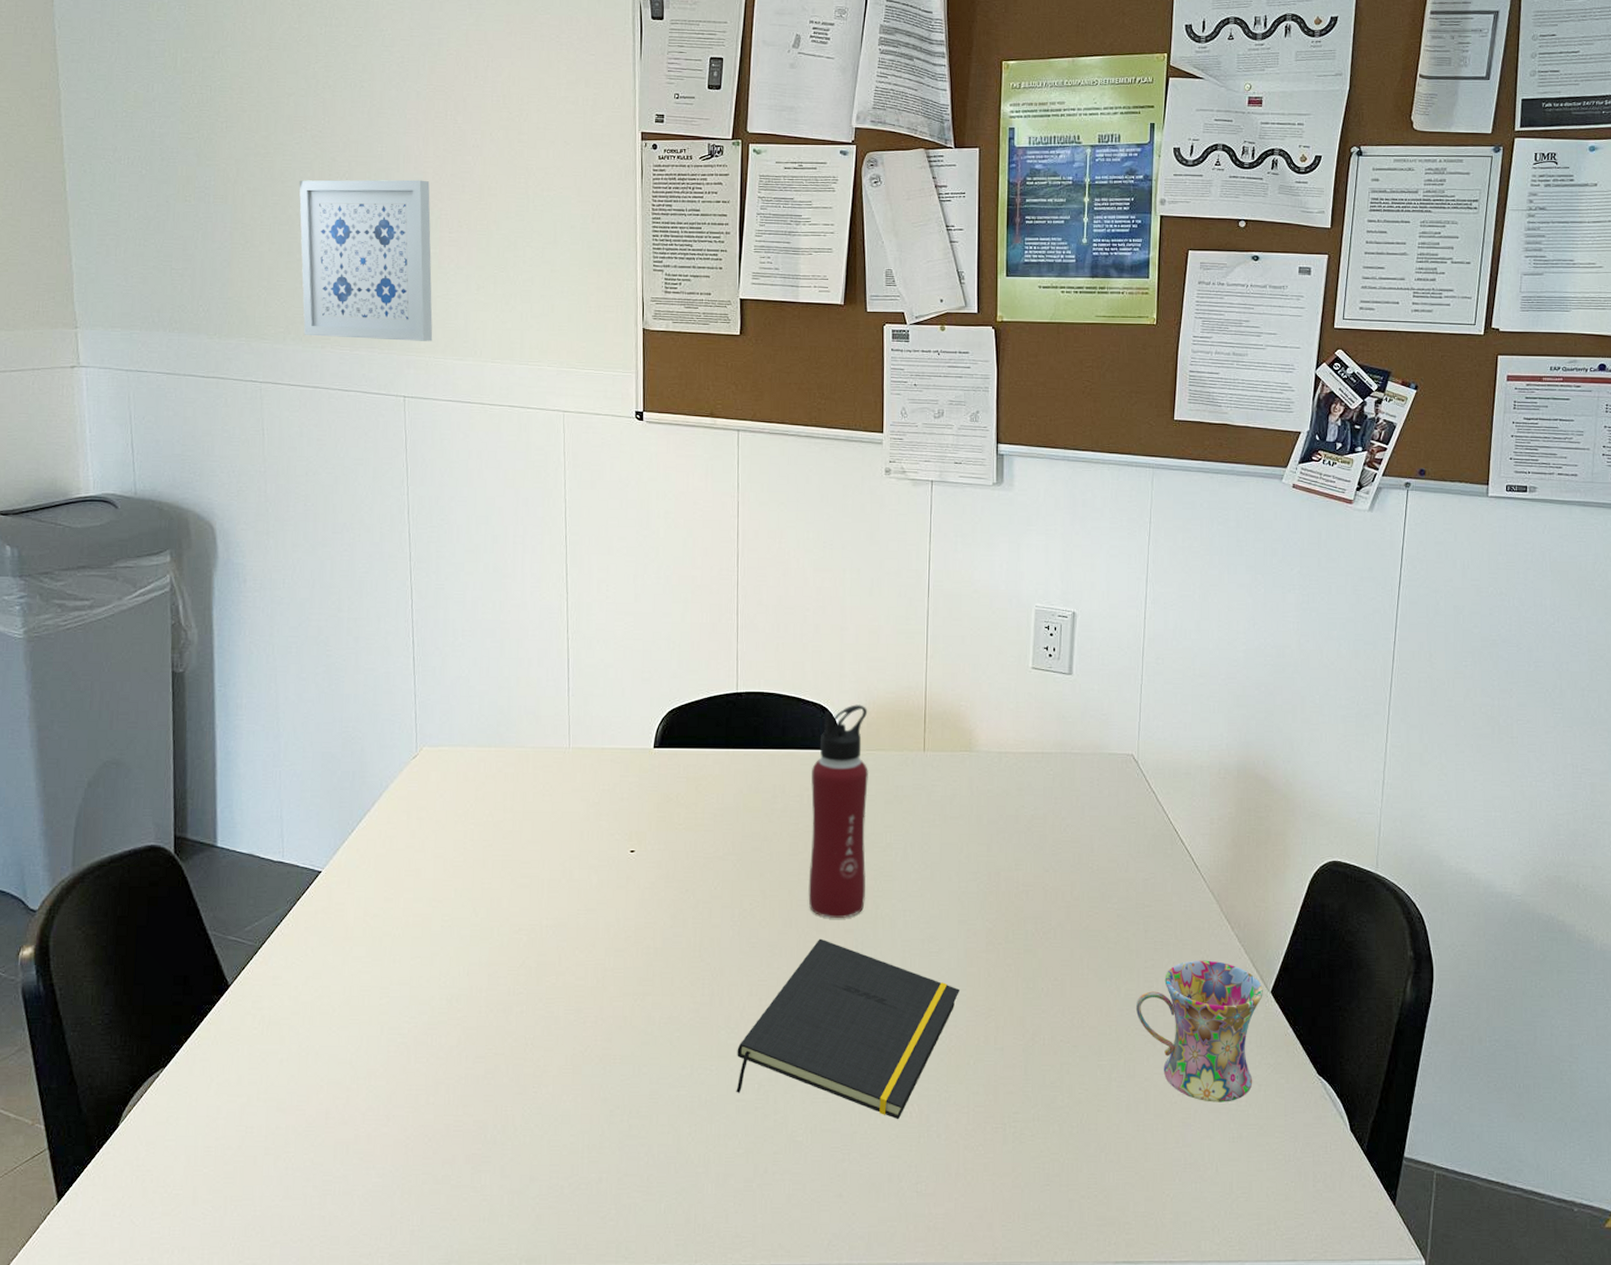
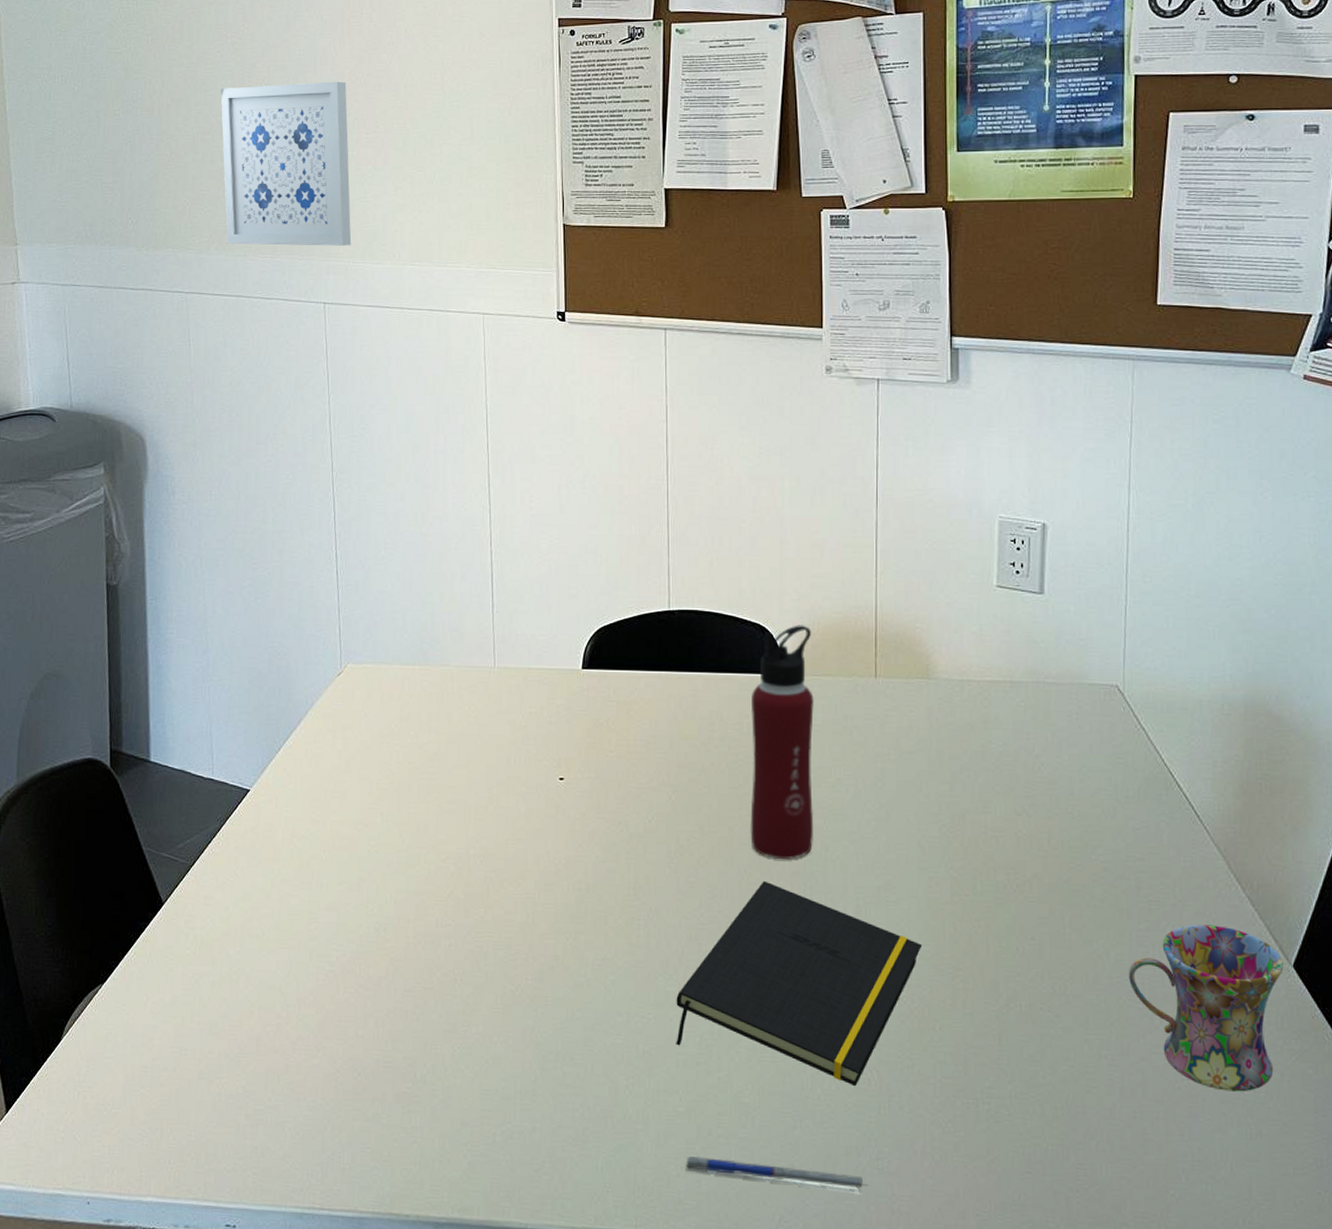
pen: none [743,1193,908,1214] -> present [686,1156,868,1192]

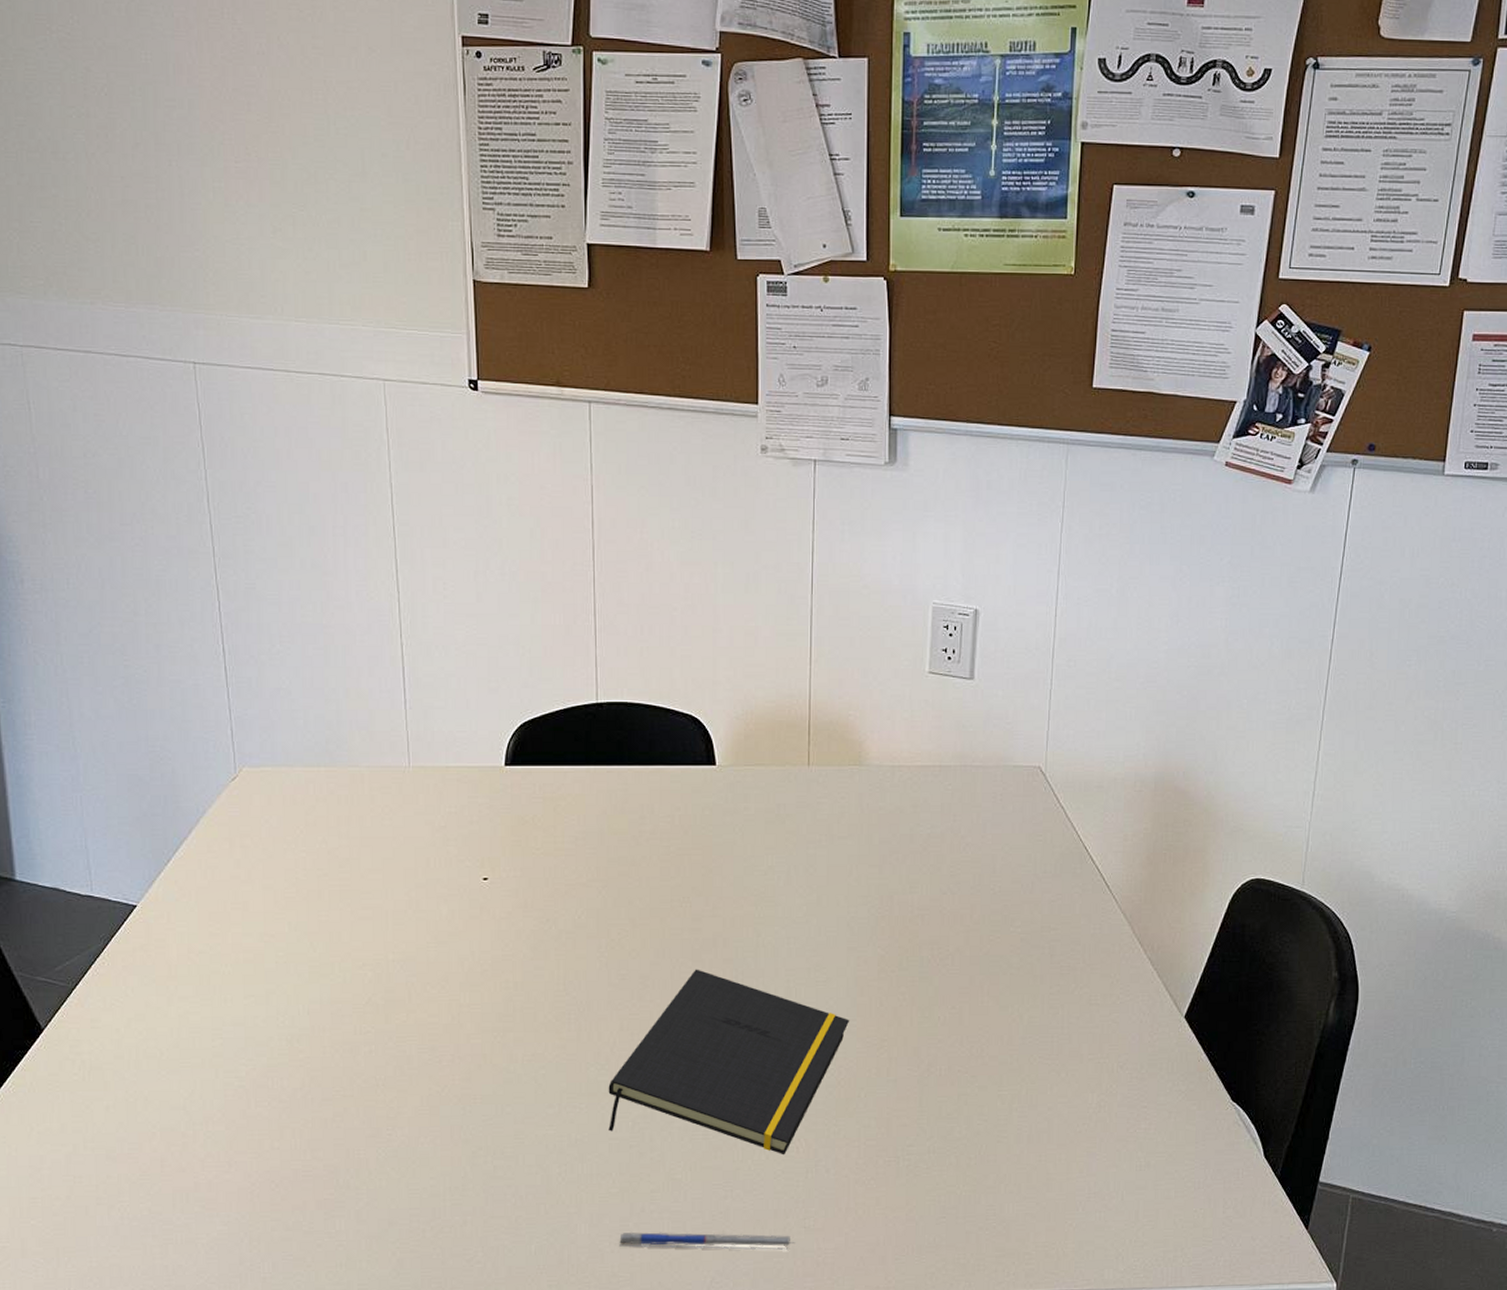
wall art: present [220,81,352,246] -> none [47,95,224,296]
water bottle: present [750,625,814,859] -> none [682,715,746,947]
mug: present [1128,924,1284,1092] -> none [1039,985,1176,1131]

